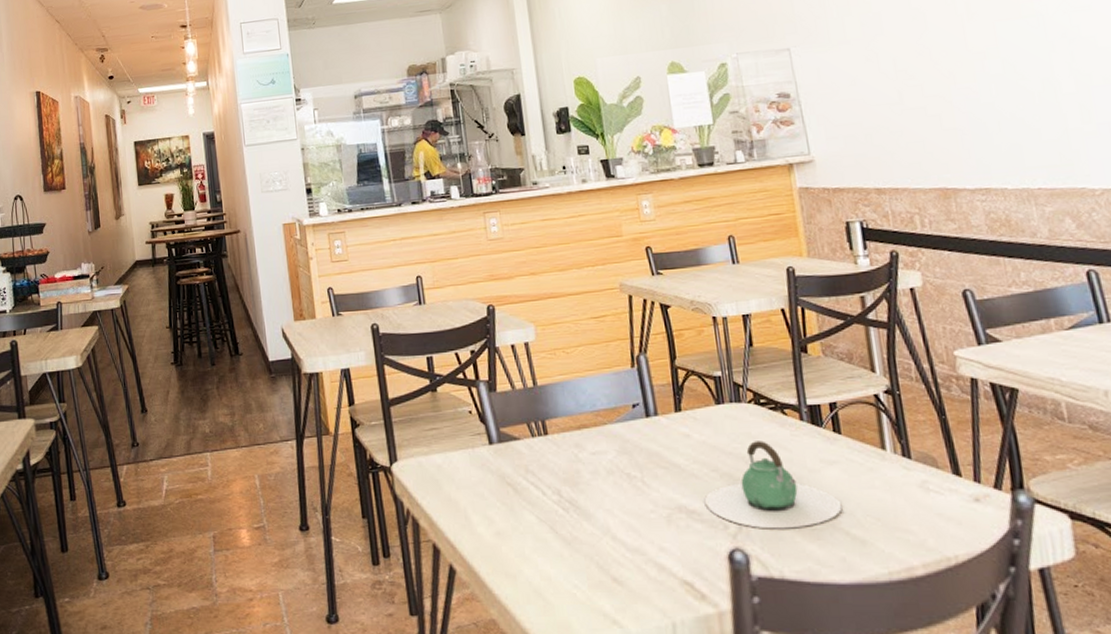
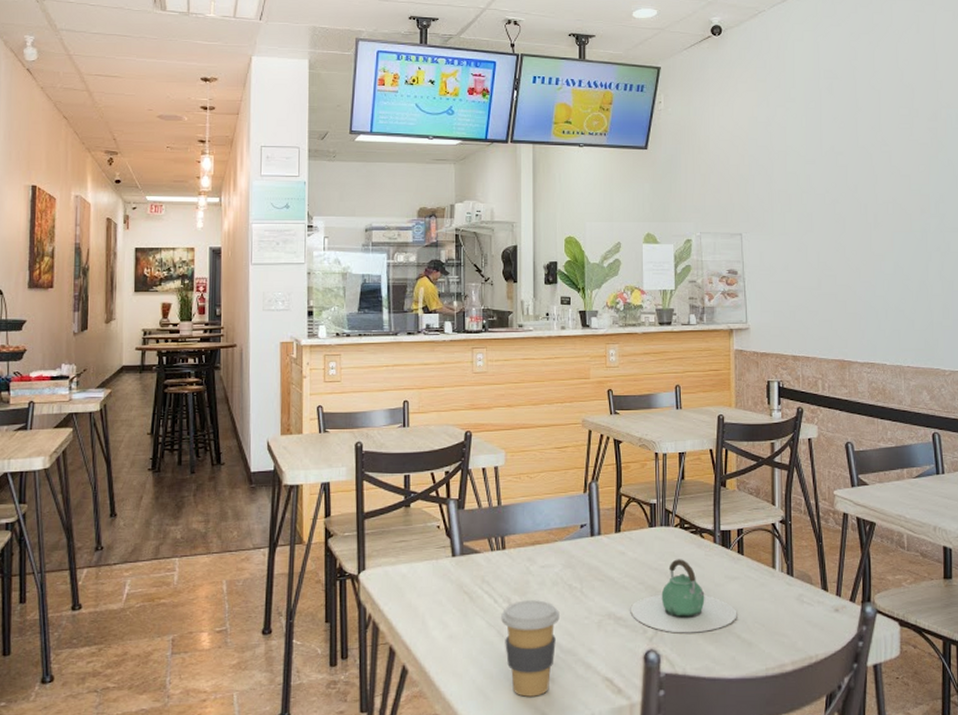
coffee cup: none [552,491,621,602] -> present [501,600,560,697]

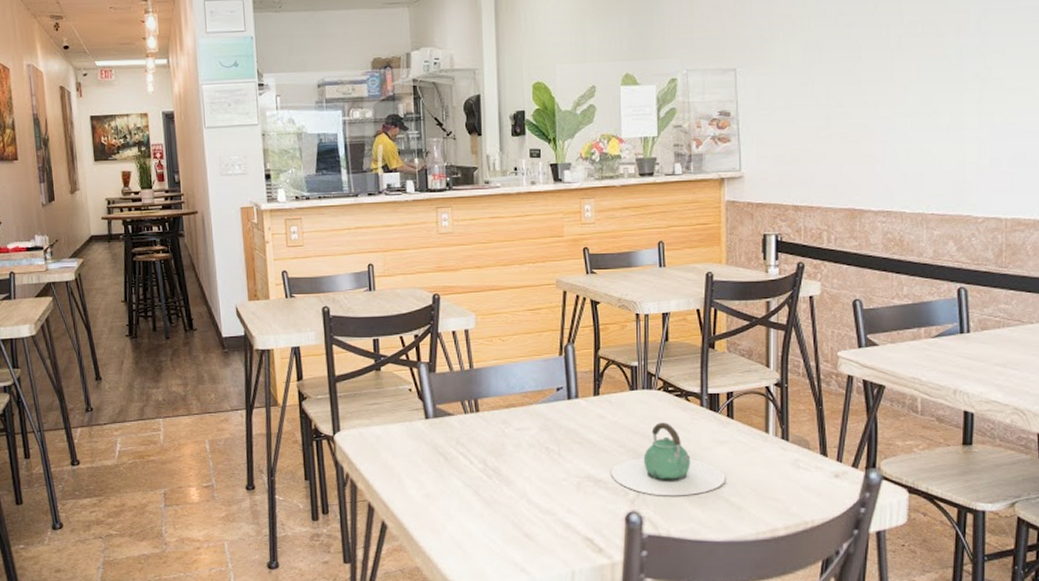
coffee cup: present [501,600,560,697] -> none [477,462,537,553]

